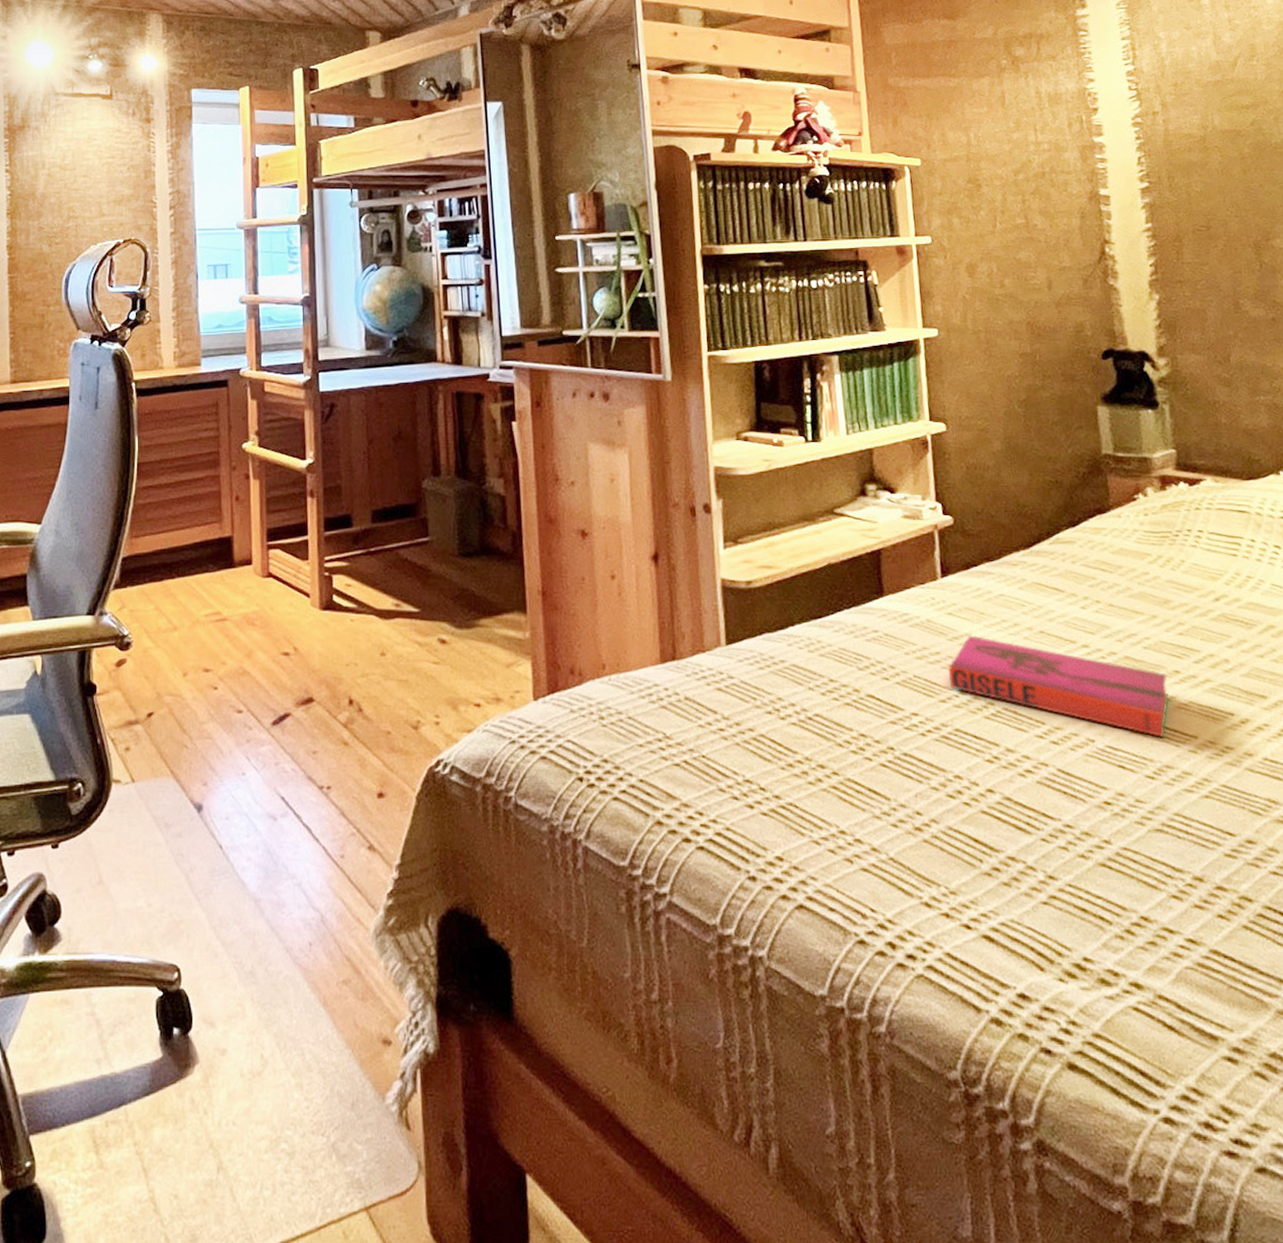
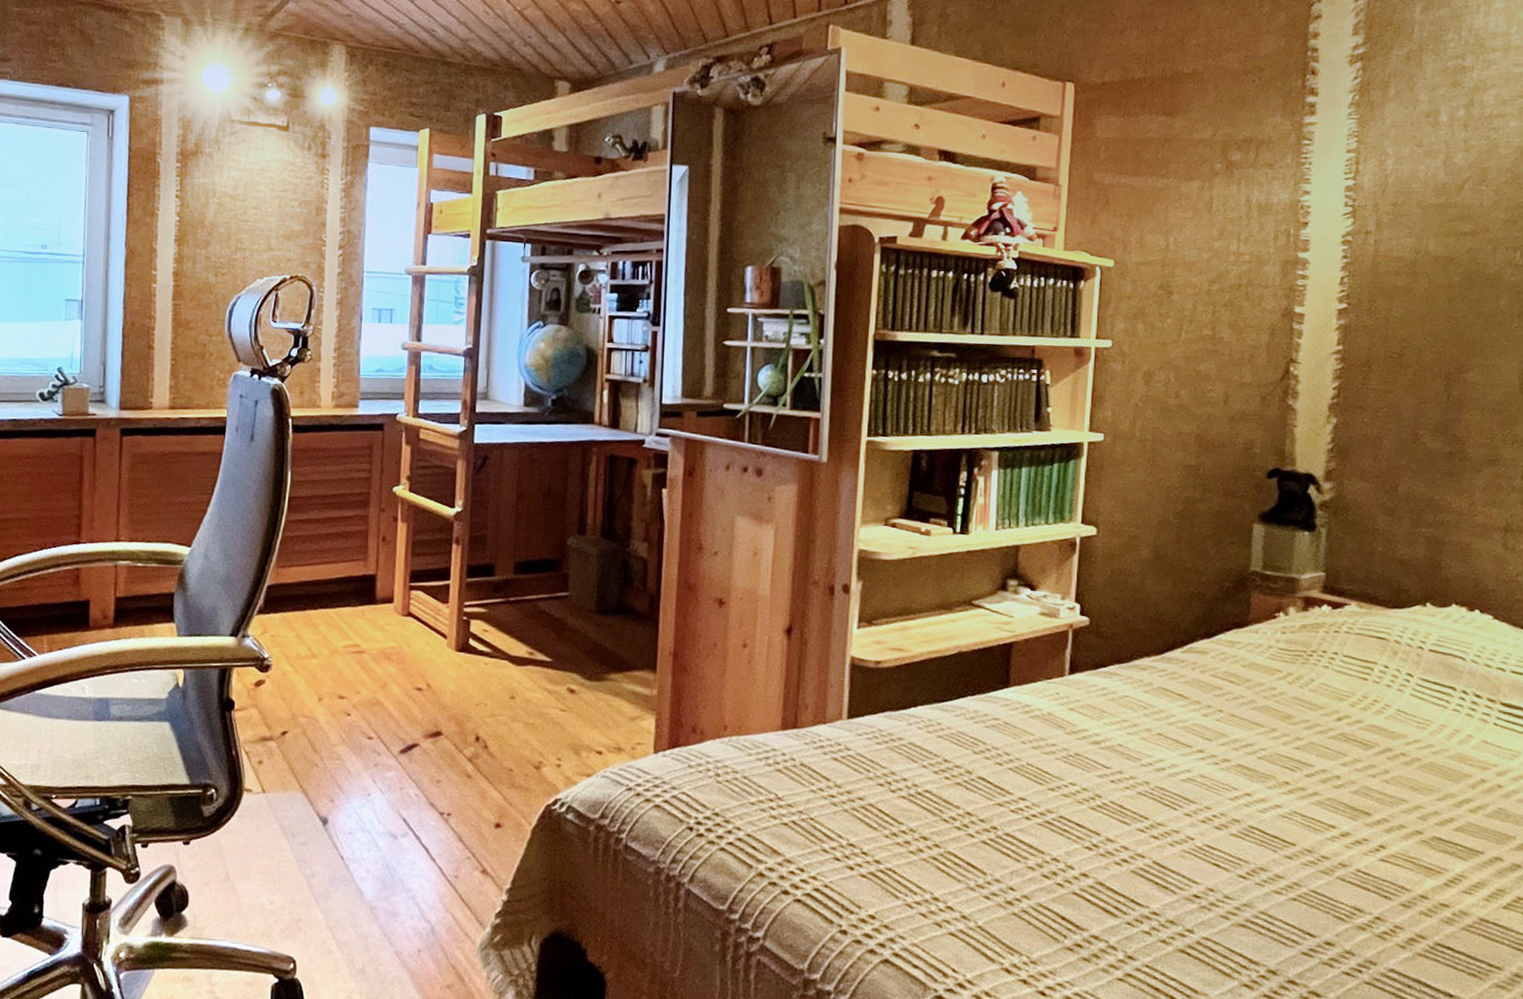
hardback book: present [948,635,1169,737] -> none [1061,731,1276,842]

